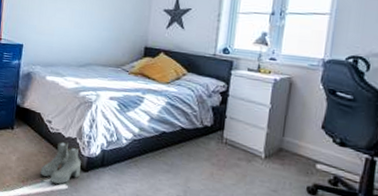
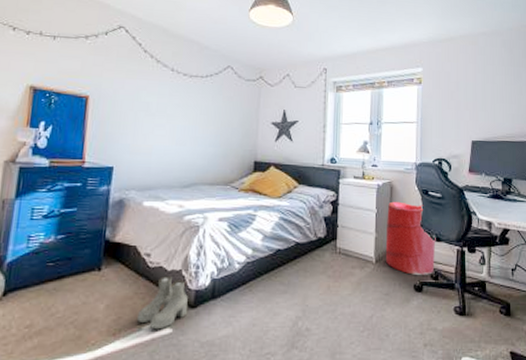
laundry hamper: none [277,98,340,180] -> present [385,201,436,275]

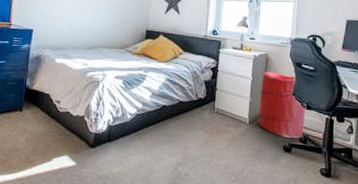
boots: present [136,276,188,330] -> none [48,120,89,162]

